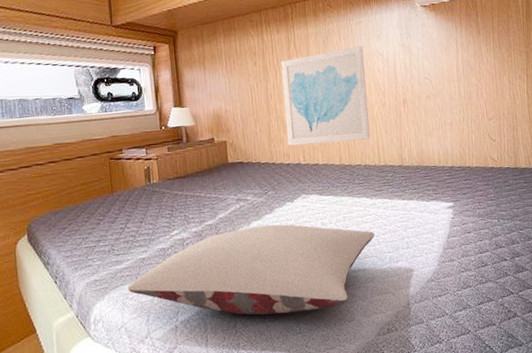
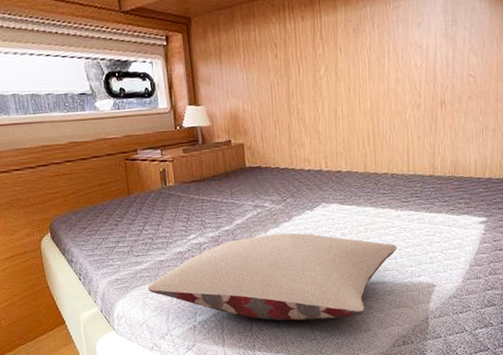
wall art: present [280,46,370,146] -> none [304,35,400,151]

